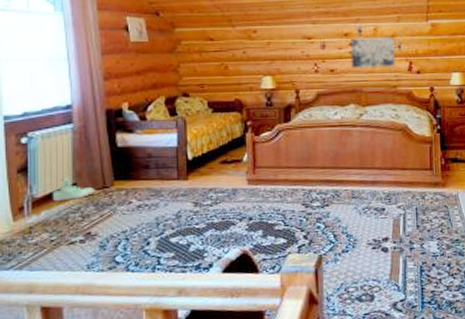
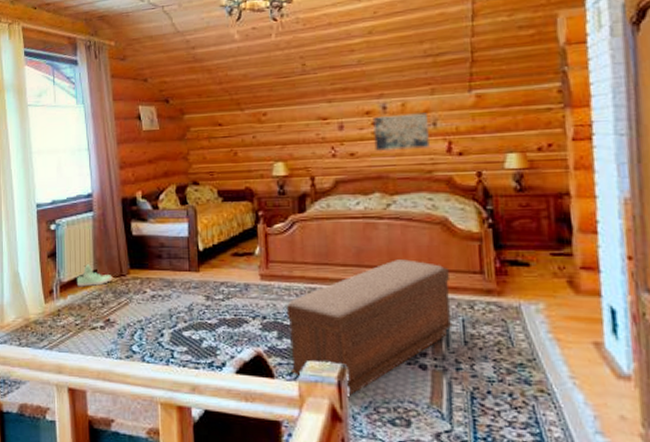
bench: none [271,161,408,283] -> present [286,259,453,398]

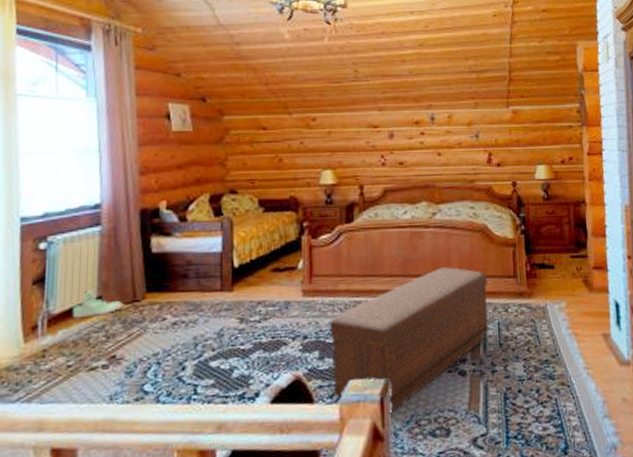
wall art: present [373,112,431,152] -> none [422,125,473,162]

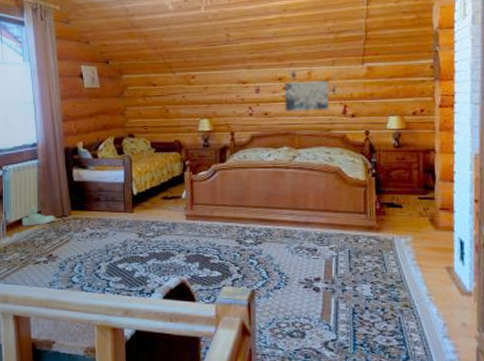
bench: present [329,267,490,414] -> none [207,202,341,316]
wall art: none [422,125,473,162] -> present [284,80,330,112]

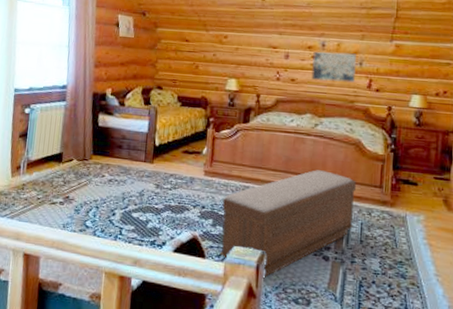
sneaker: present [22,206,55,227] -> none [43,146,76,167]
bench: none [207,202,341,316] -> present [219,170,356,279]

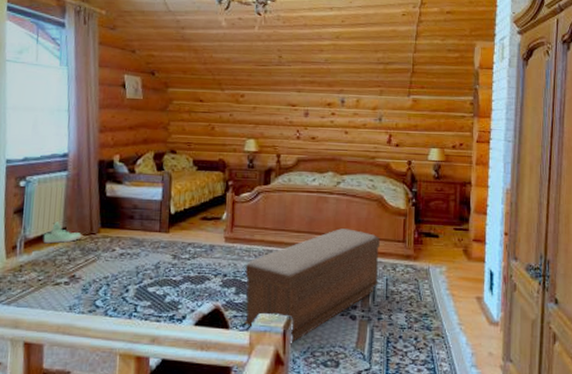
sneaker: none [43,146,76,167] -> present [43,221,82,244]
wall art: present [311,52,357,83] -> none [332,108,376,139]

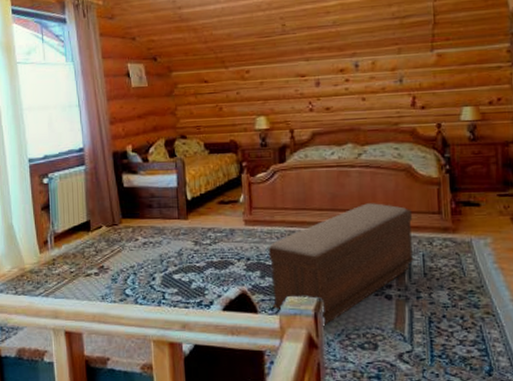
sneaker: present [43,221,82,244] -> none [70,215,106,237]

